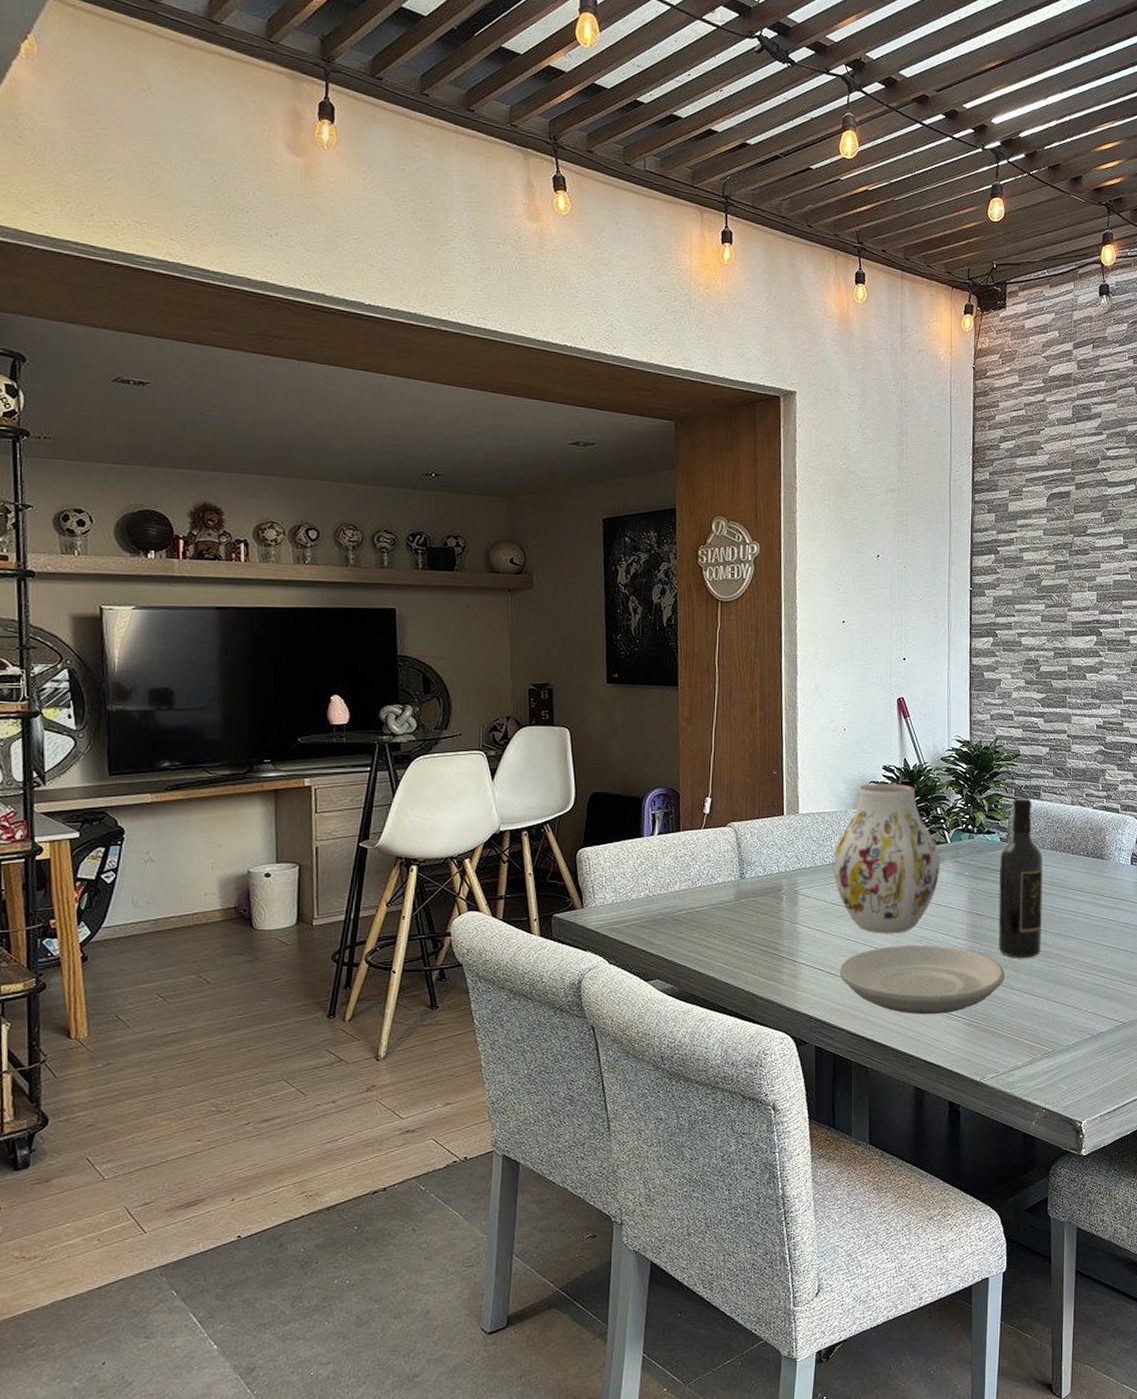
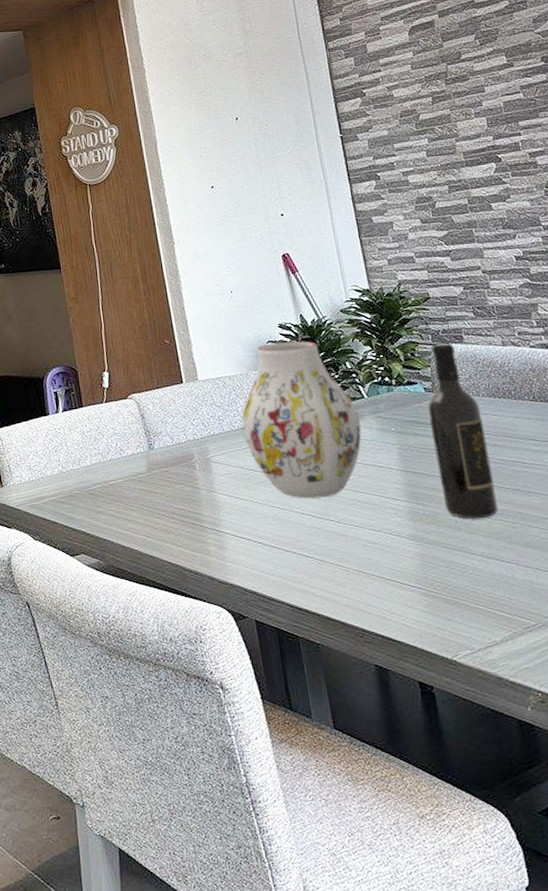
plate: present [839,944,1005,1014] -> none [268,508,460,585]

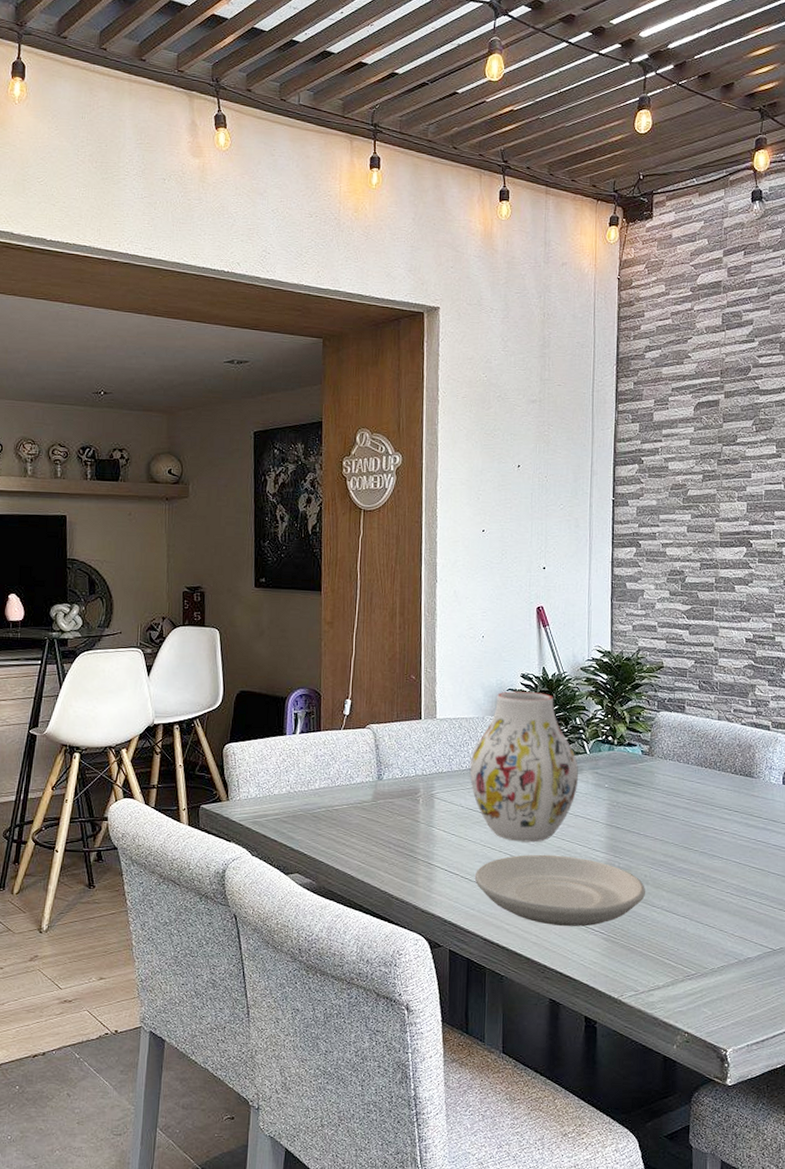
plate: none [268,508,460,585] -> present [474,854,645,927]
wine bottle: present [427,343,498,518] -> none [639,710,688,875]

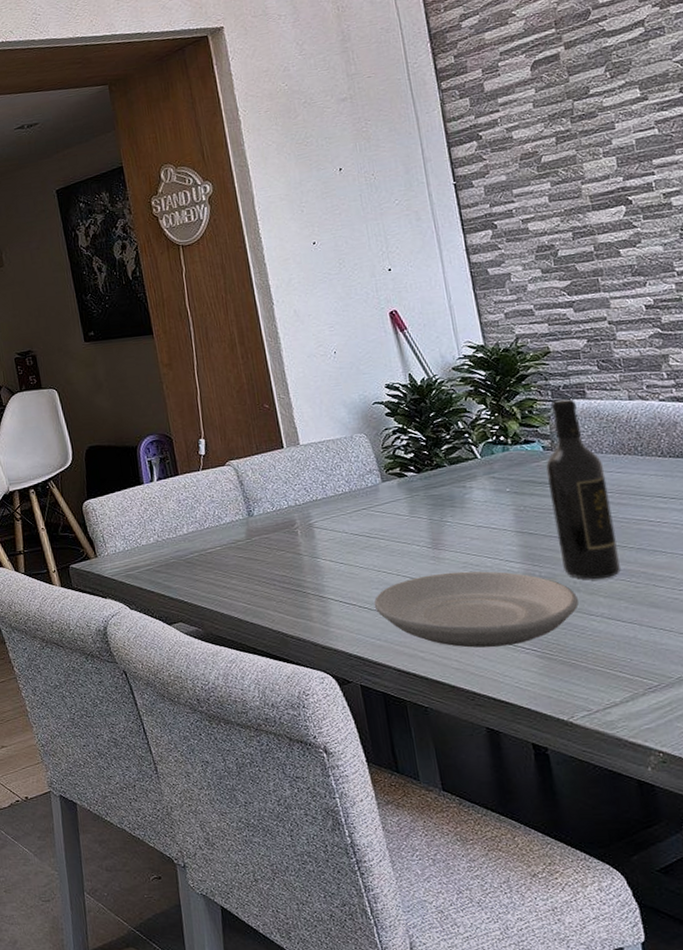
vase: present [469,691,578,843] -> none [345,401,474,563]
wine bottle: none [639,710,688,875] -> present [546,398,621,579]

